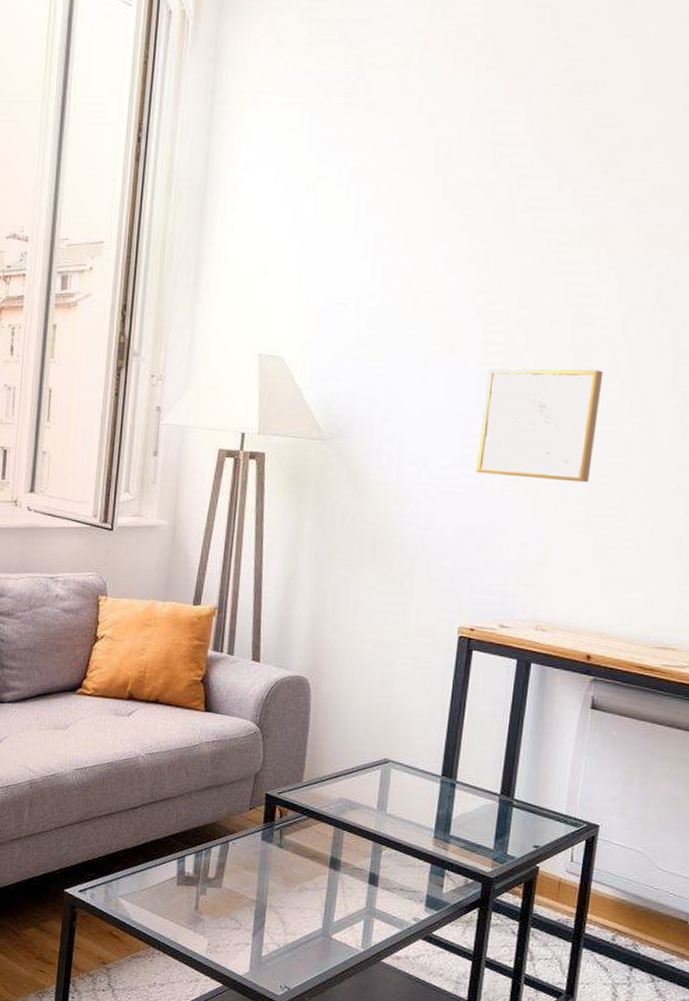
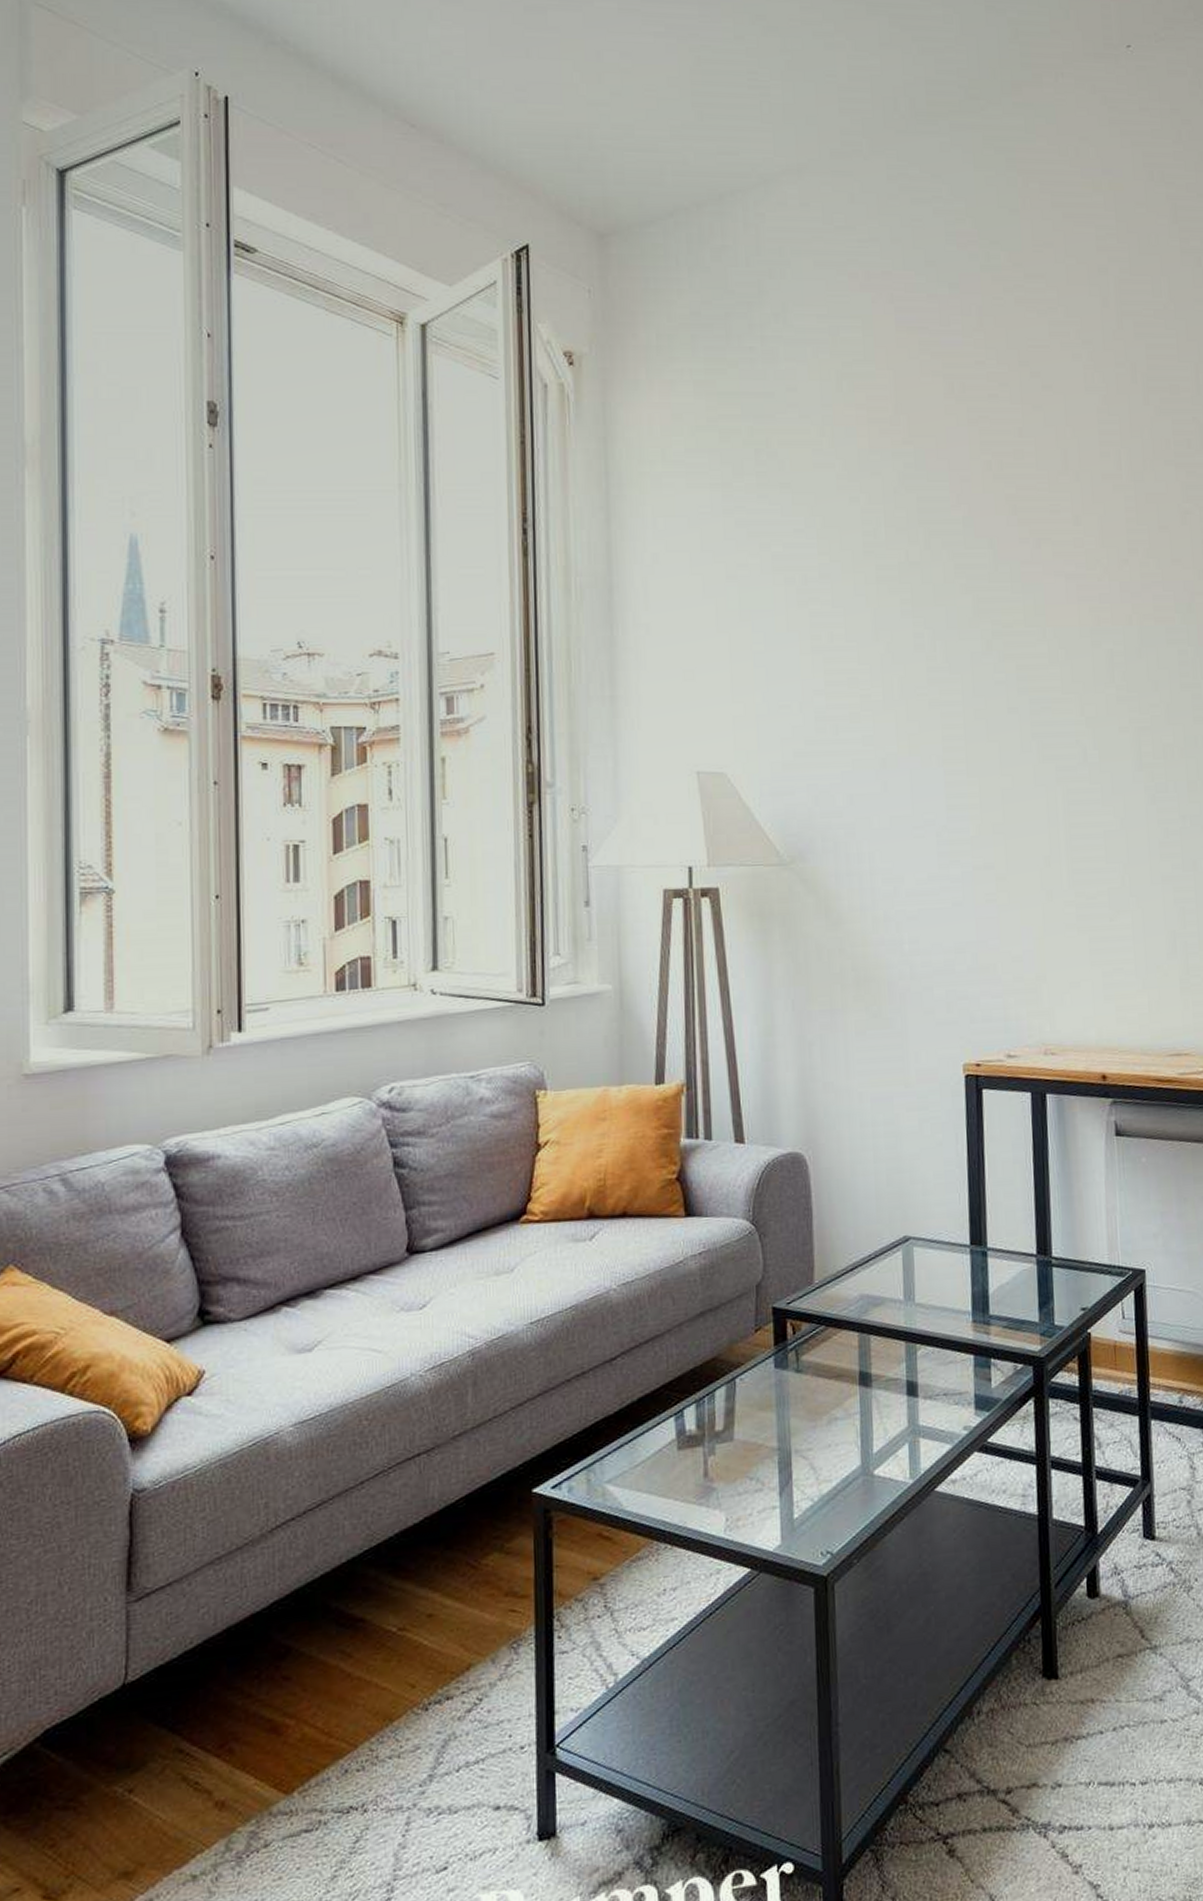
wall art: present [476,368,604,483] -> none [952,757,1074,885]

